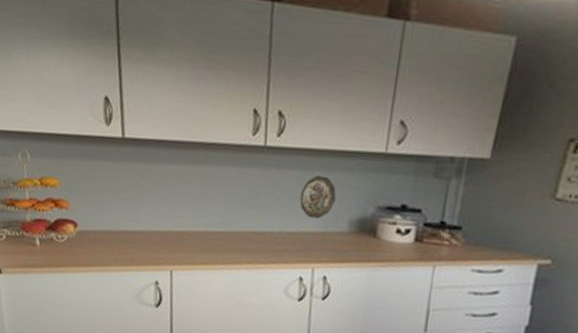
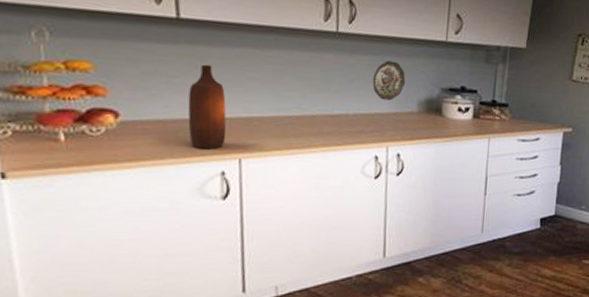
bottle: none [129,180,161,260] -> present [188,64,227,150]

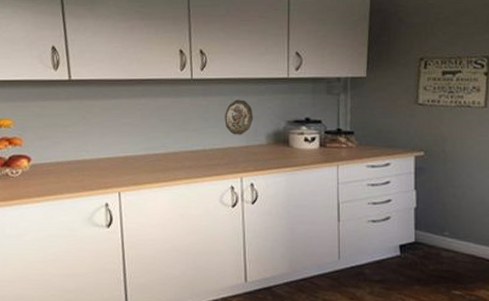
bottle: present [188,64,227,150] -> none [79,115,108,185]

